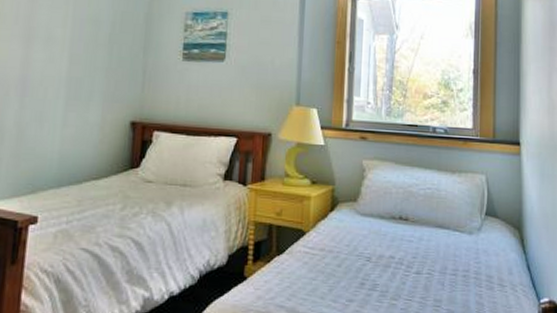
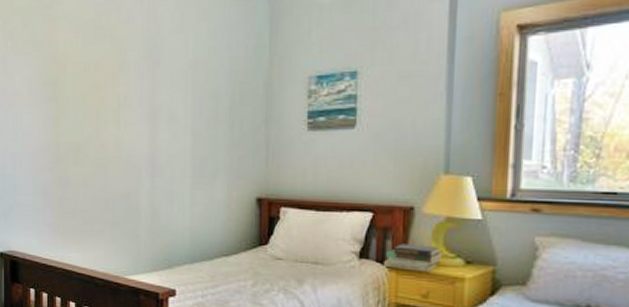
books: none [244,166,294,192] -> present [383,243,444,272]

